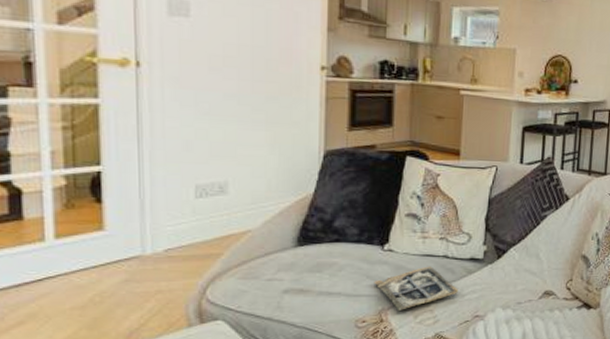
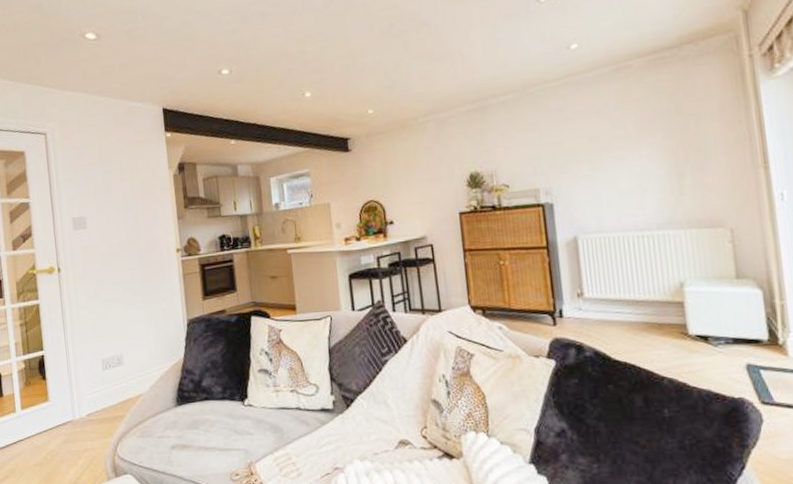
magazine: present [374,266,458,310] -> none [240,419,315,464]

